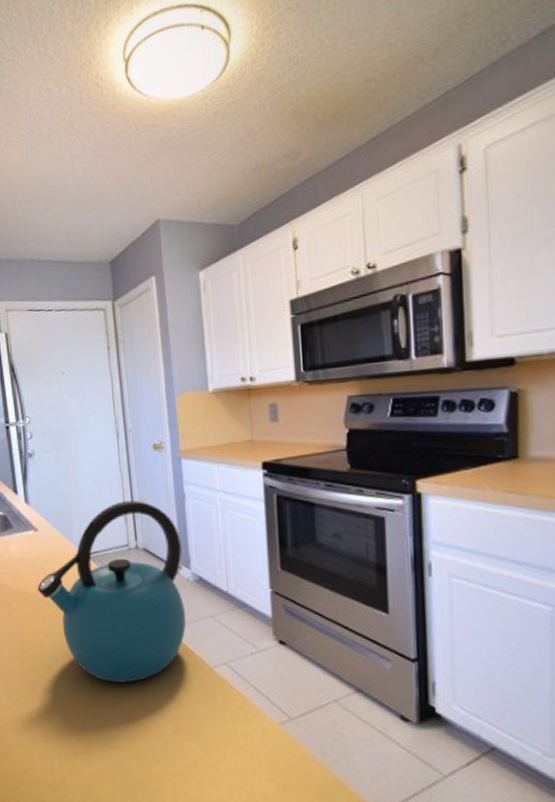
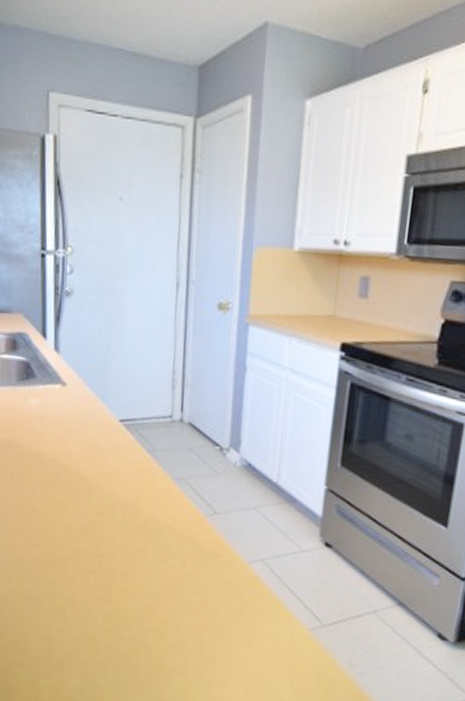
kettle: present [37,501,187,683] -> none [57,365,234,570]

